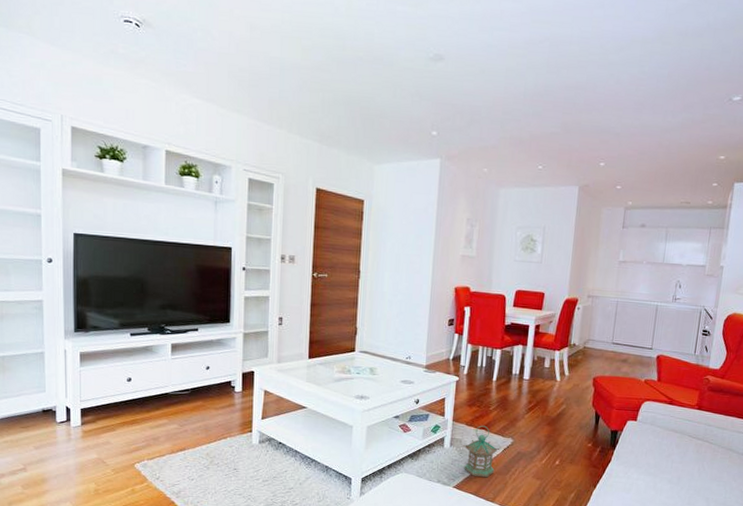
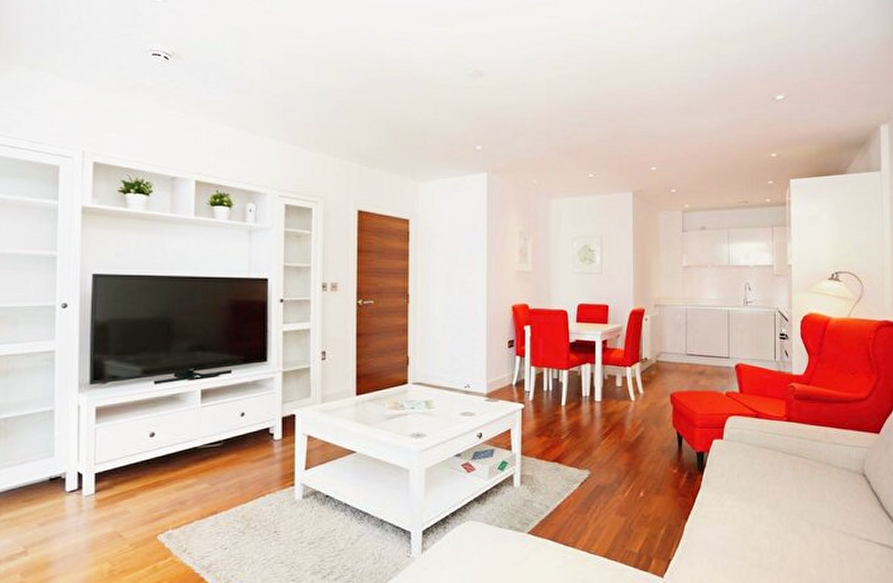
lantern: present [462,425,500,478] -> none [534,457,577,519]

